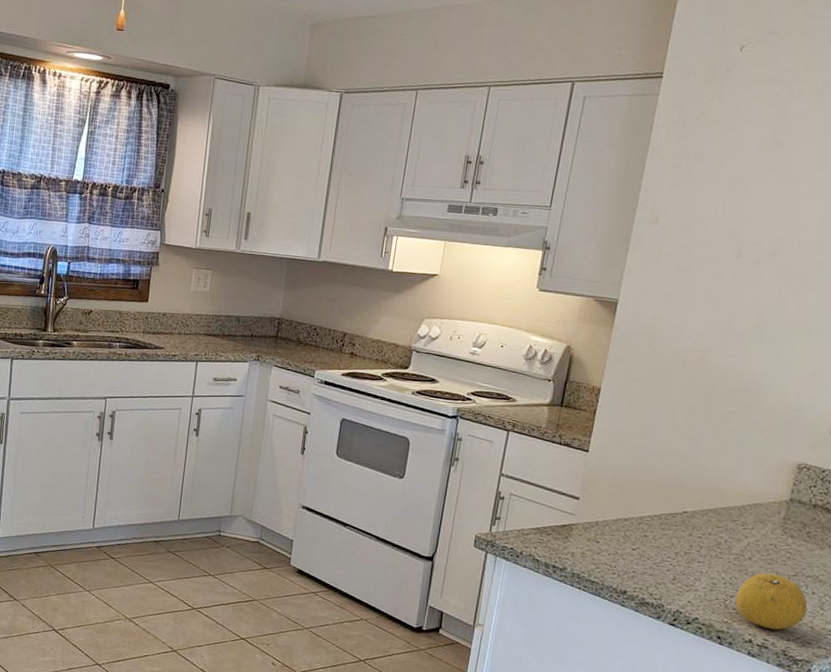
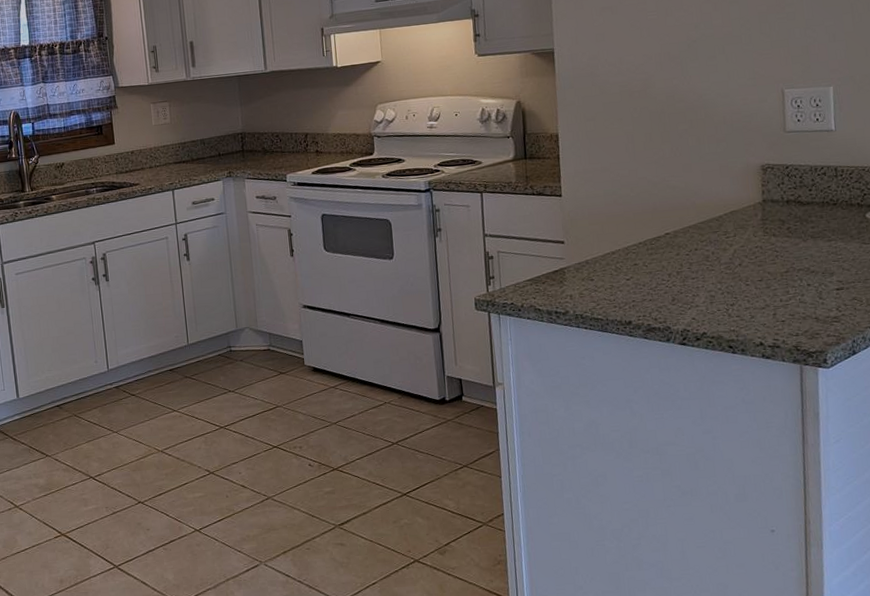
fruit: present [735,573,808,630] -> none [736,274,808,328]

